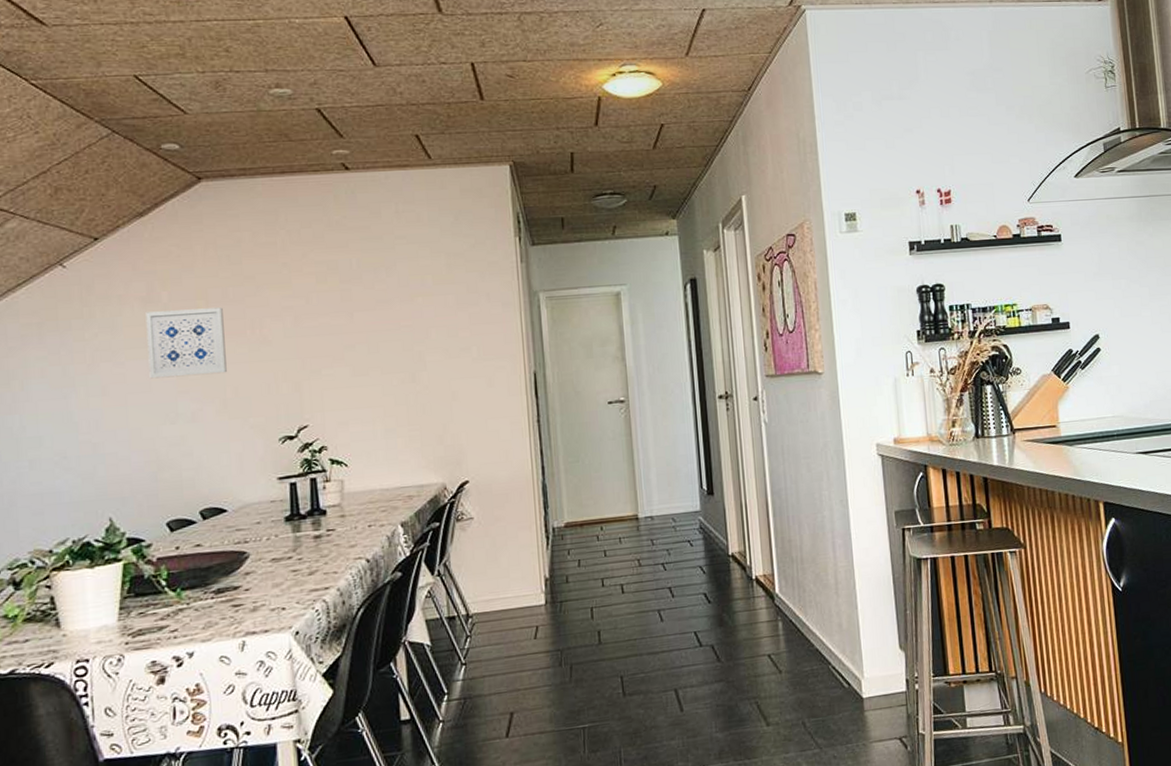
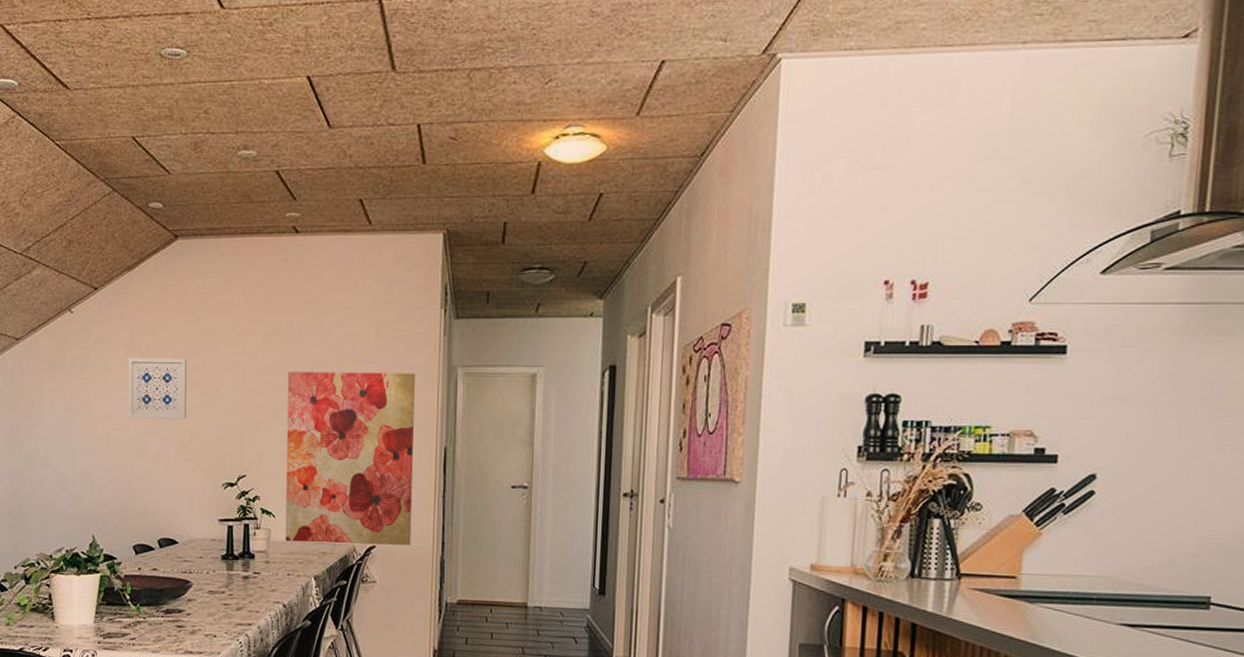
wall art: none [349,301,508,491] -> present [285,371,415,546]

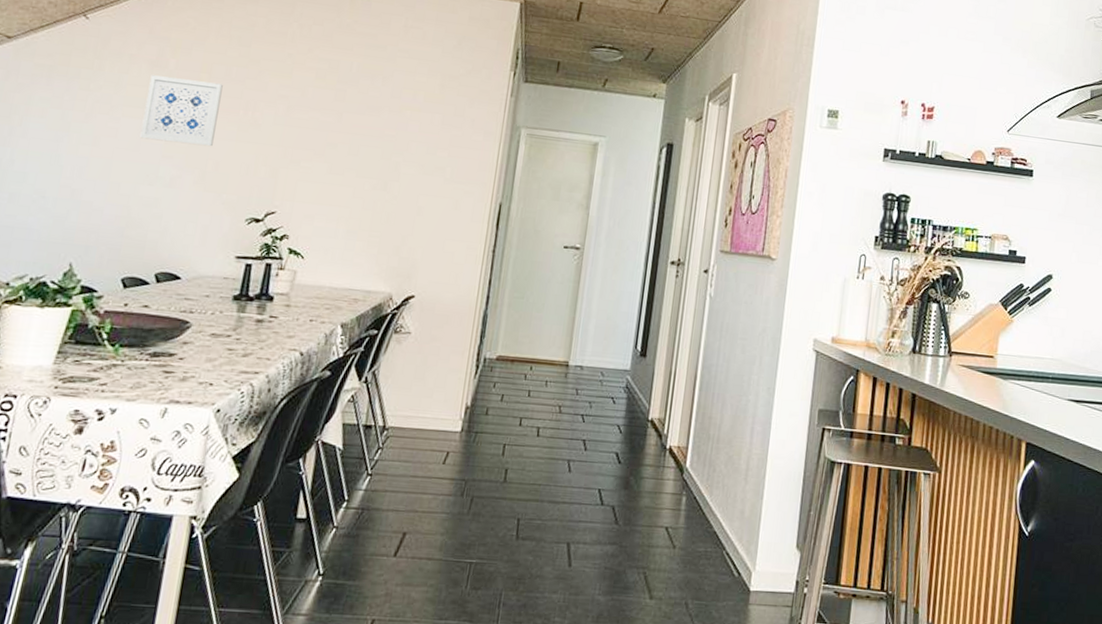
wall art: present [285,371,415,546] -> none [312,111,477,298]

